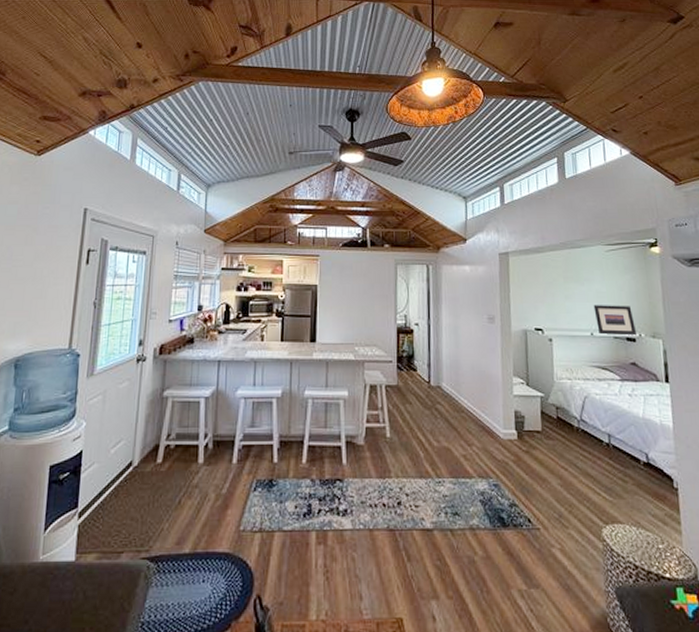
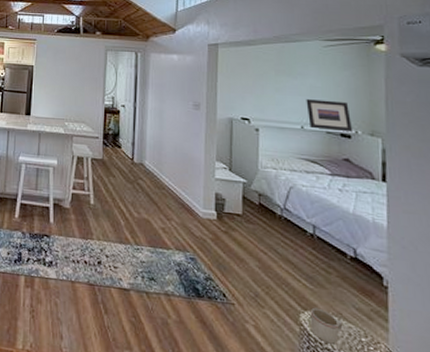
mug: none [611,520,642,556] -> present [310,307,343,344]

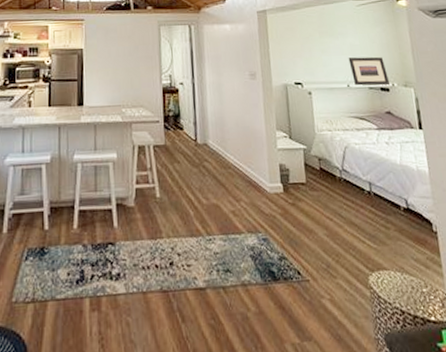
mug: present [310,307,343,344] -> none [376,266,407,302]

